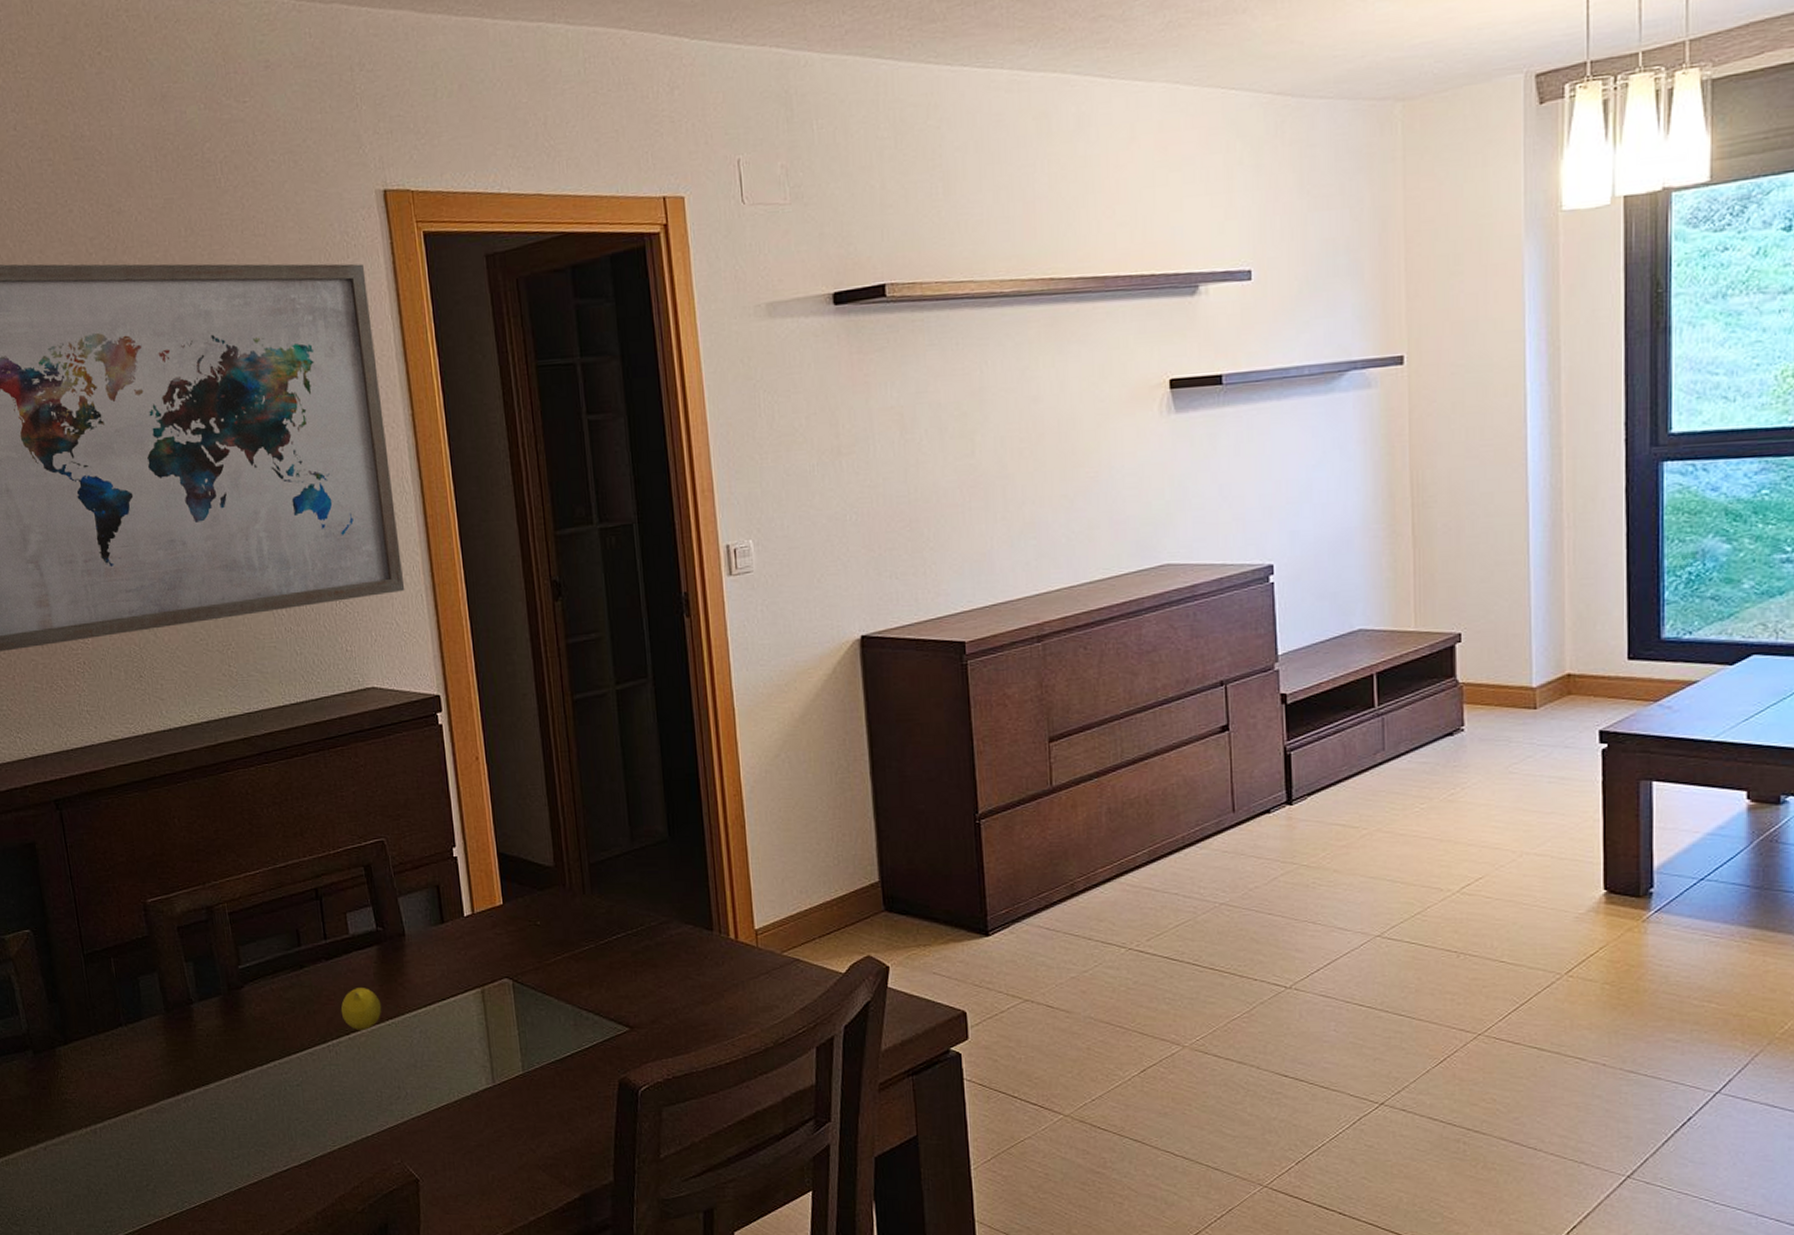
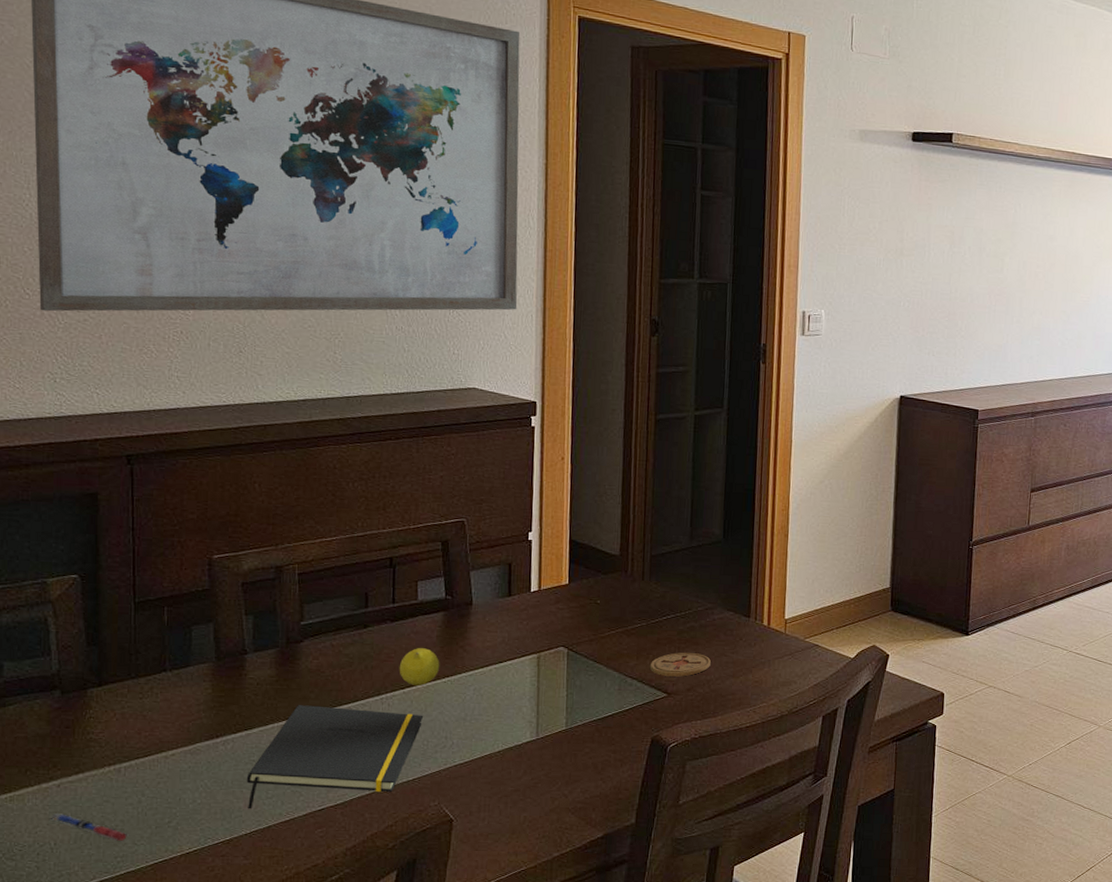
pen: none [42,1177,113,1205] -> present [50,813,129,841]
notepad: none [211,1056,373,1171] -> present [246,705,424,809]
coaster: none [605,977,674,1007] -> present [649,653,711,677]

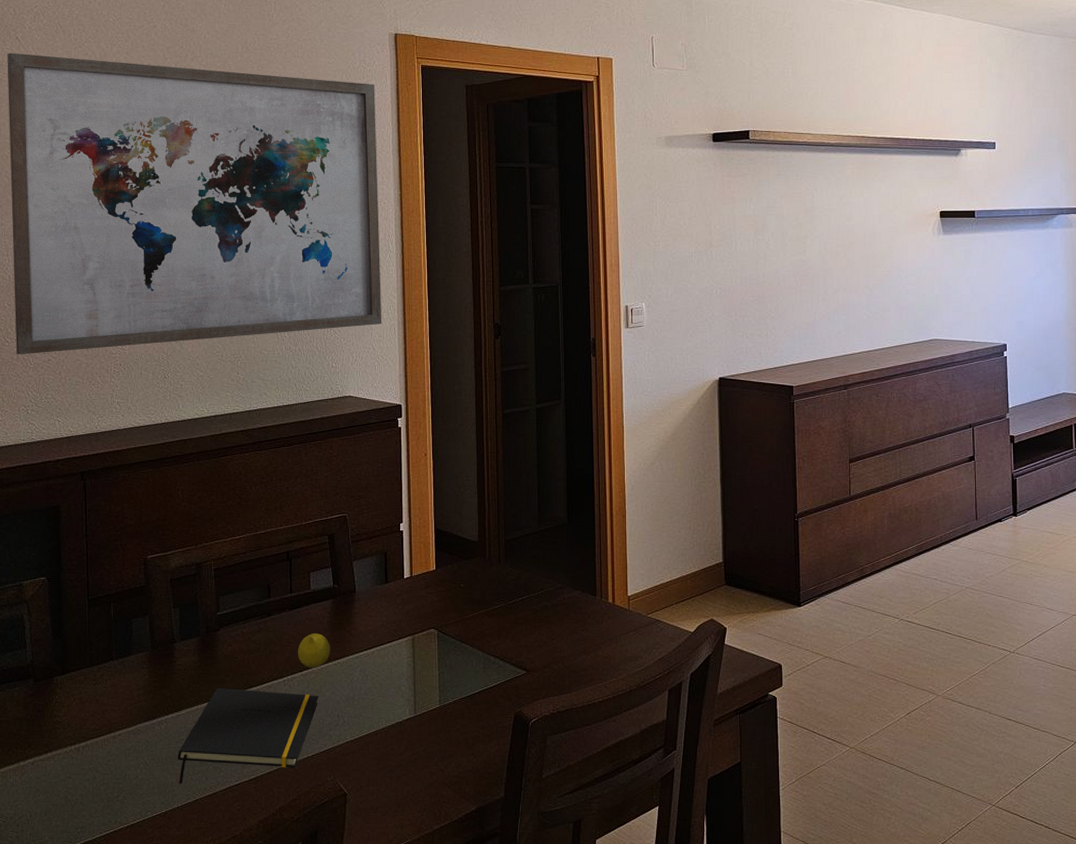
pen: present [50,813,129,841] -> none [26,788,86,813]
coaster: present [649,653,711,677] -> none [509,631,563,654]

